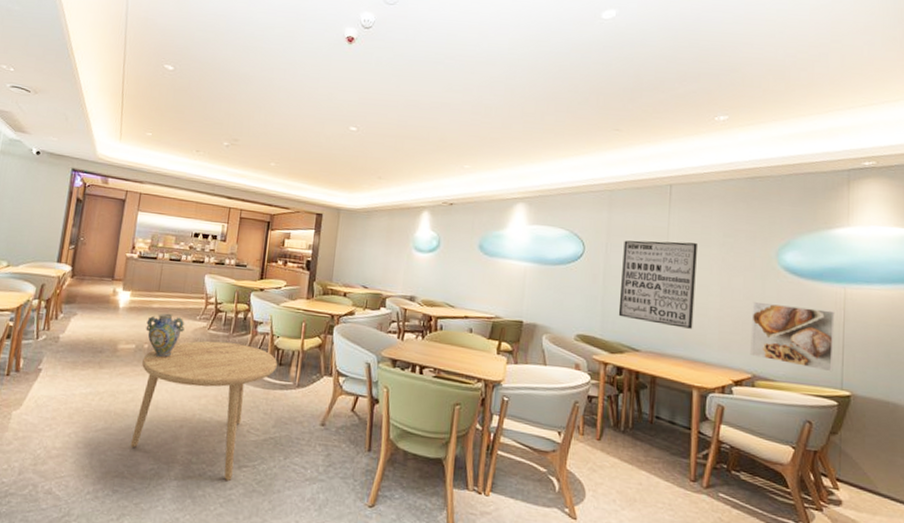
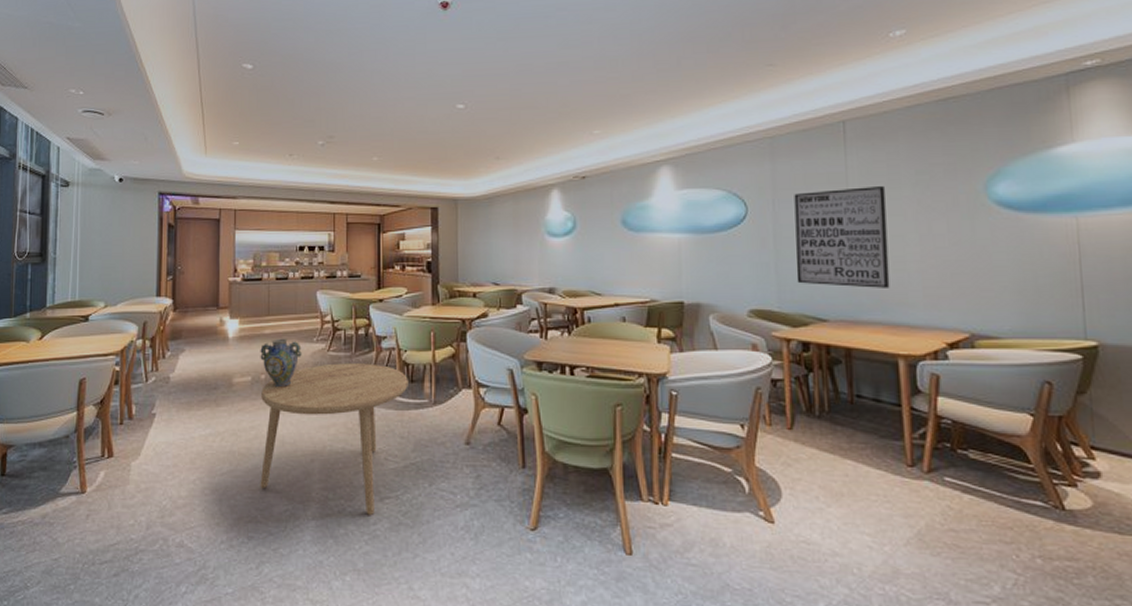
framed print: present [750,301,835,372] -> none [961,246,1072,320]

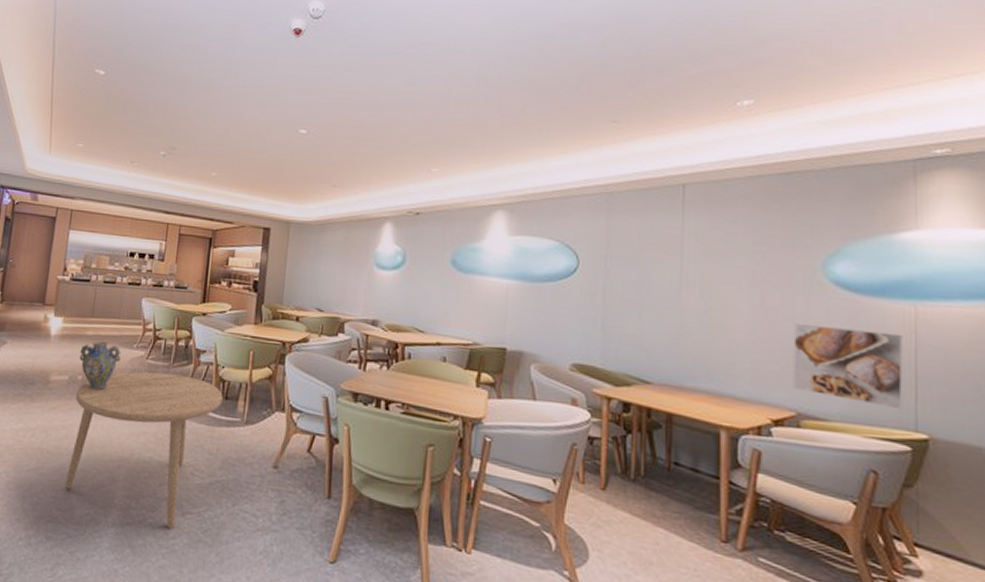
wall art: present [794,186,890,288] -> none [623,251,720,357]
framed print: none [961,246,1072,320] -> present [793,323,904,410]

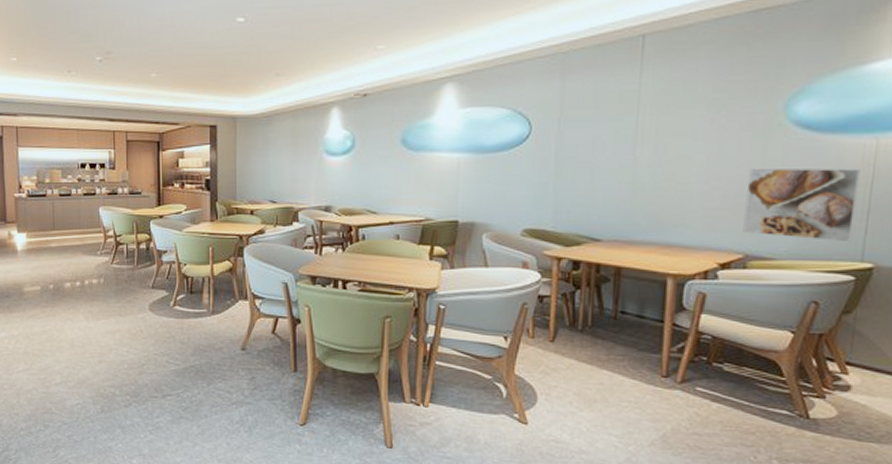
dining table: present [64,371,223,530] -> none [49,275,188,411]
ceramic jug: present [79,341,121,390] -> none [47,251,87,297]

